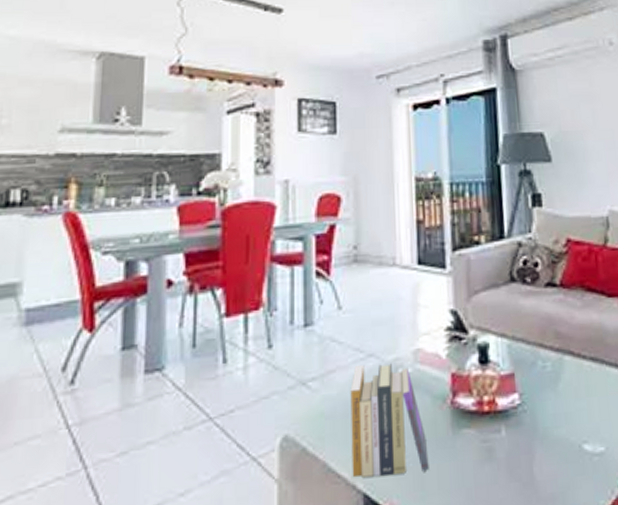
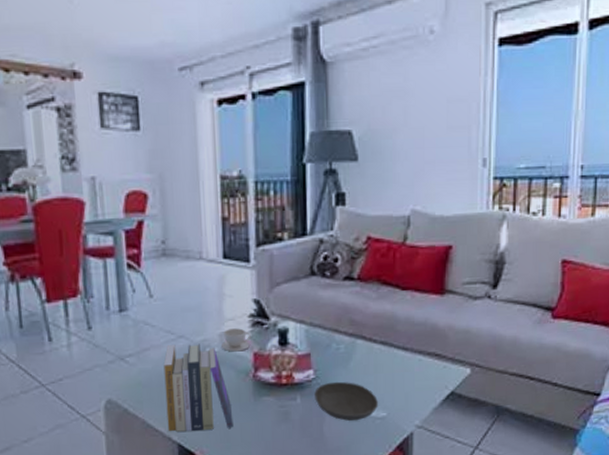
teacup: none [416,344,448,373] -> present [221,328,251,352]
bowl: none [521,407,595,459] -> present [314,381,379,422]

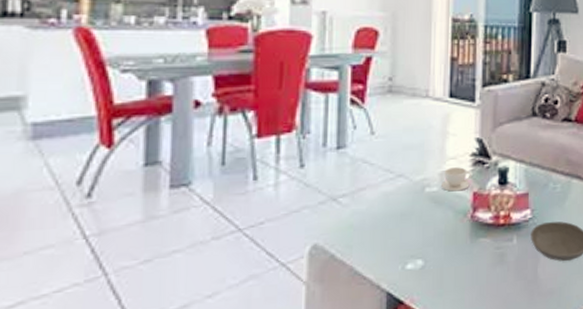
books: present [163,343,233,433] -> none [377,183,448,280]

